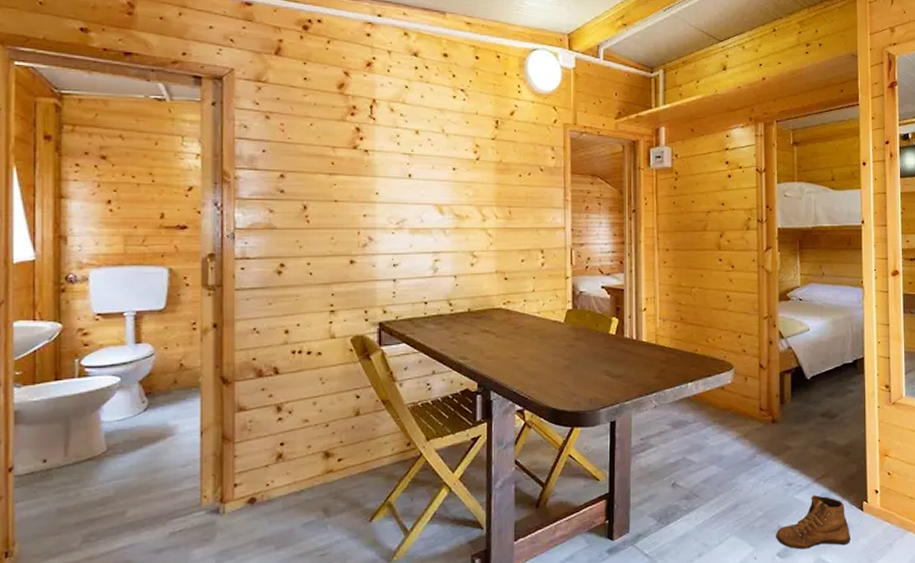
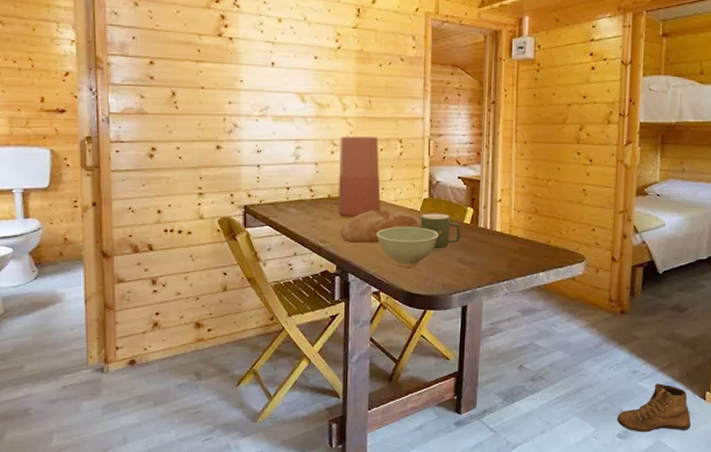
vase: none [478,248,523,331] -> present [338,136,381,217]
bread: none [481,322,566,358] -> present [340,210,422,243]
bowl: none [519,339,584,383] -> present [376,227,439,267]
mug: none [564,324,606,363] -> present [420,213,461,250]

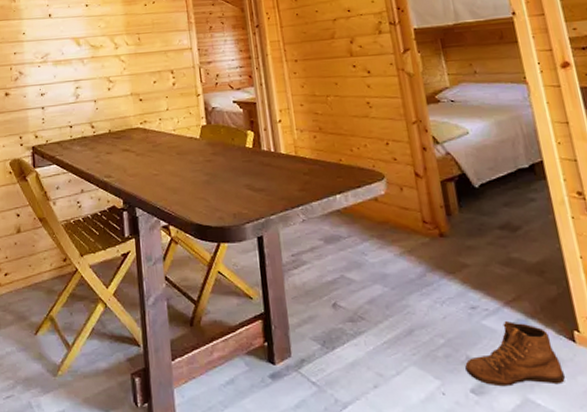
vase: present [338,136,381,217] -> none [114,70,161,150]
bread: present [340,210,422,243] -> none [123,139,203,176]
bowl: present [376,227,439,267] -> none [159,155,222,198]
mug: present [420,213,461,250] -> none [201,139,245,178]

